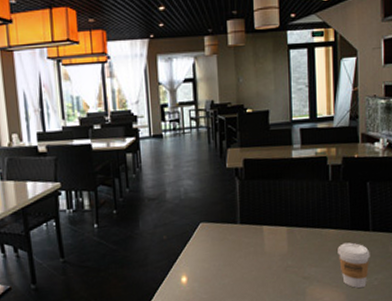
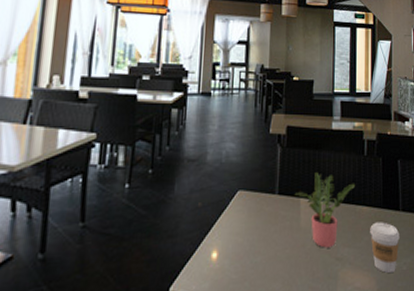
potted plant: none [256,201,321,269] -> present [294,172,356,248]

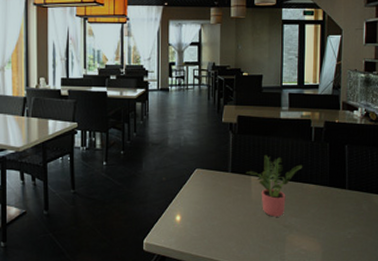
coffee cup: present [370,222,400,273] -> none [316,198,345,240]

